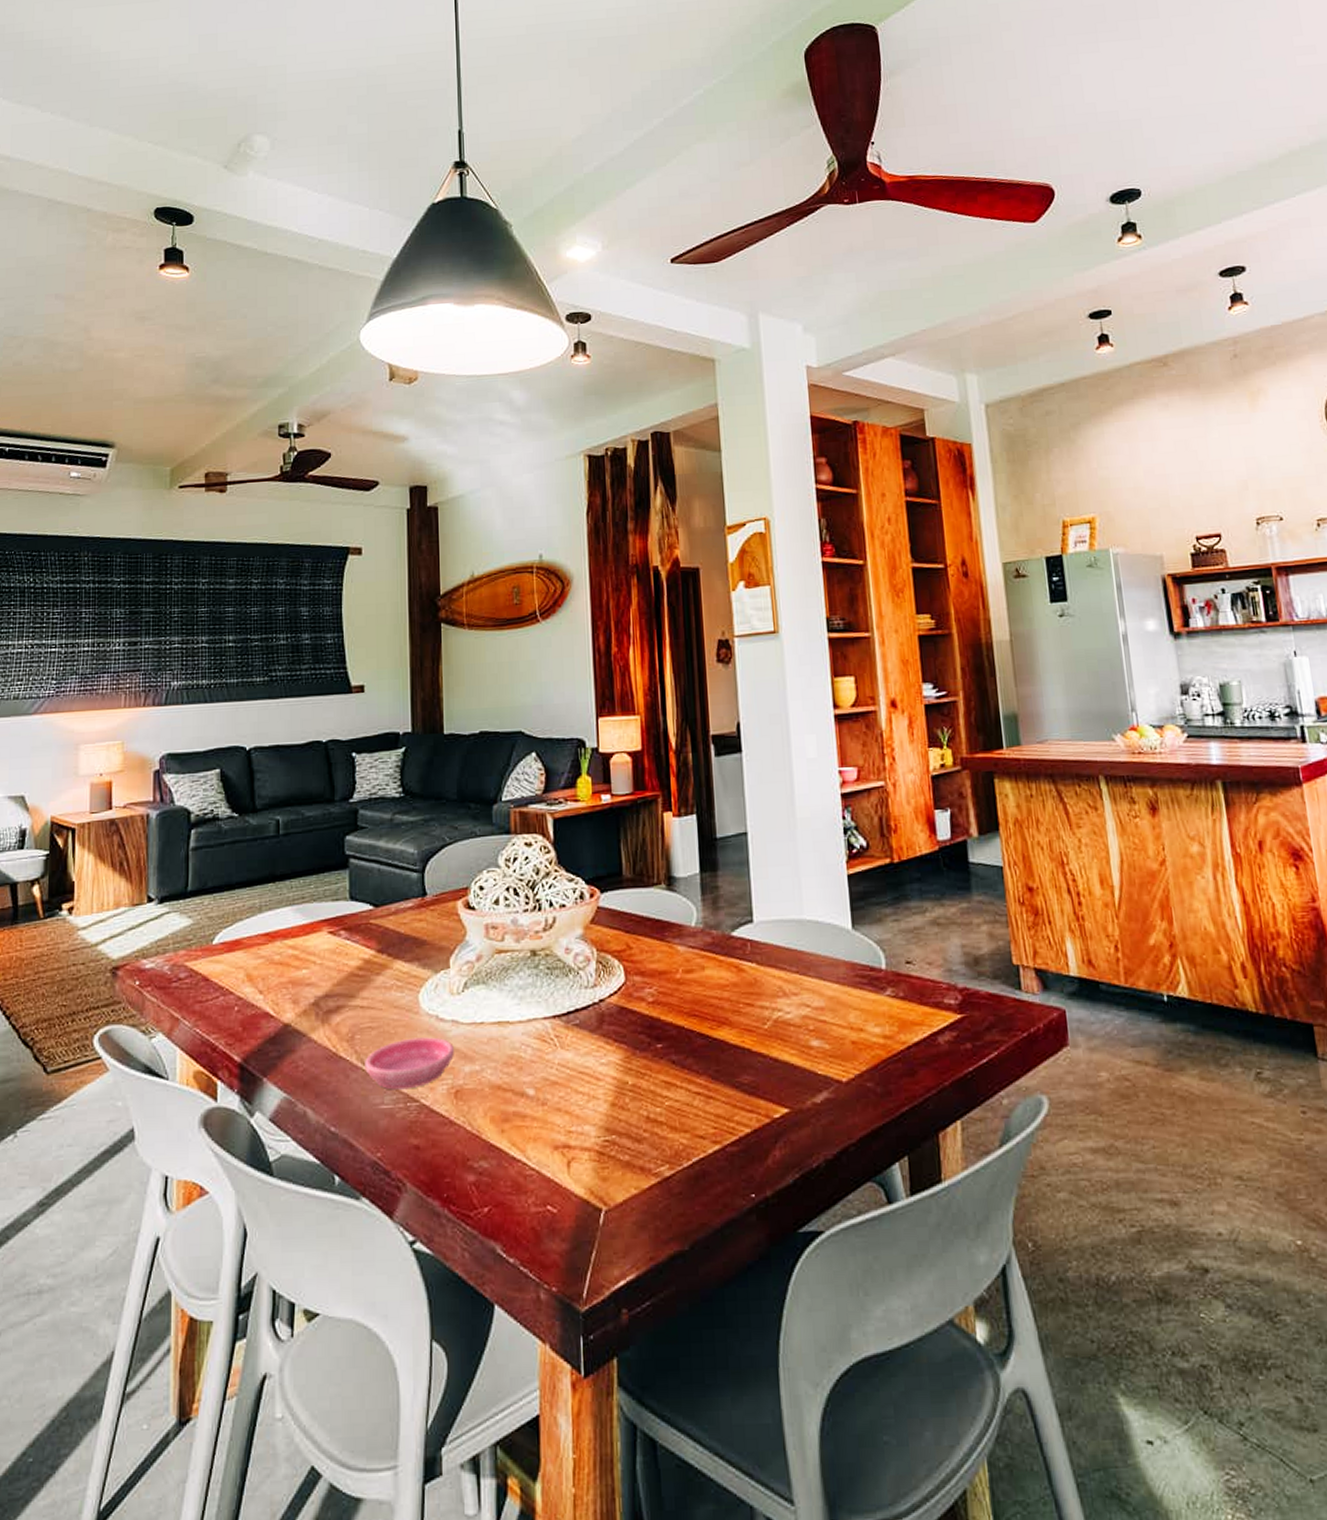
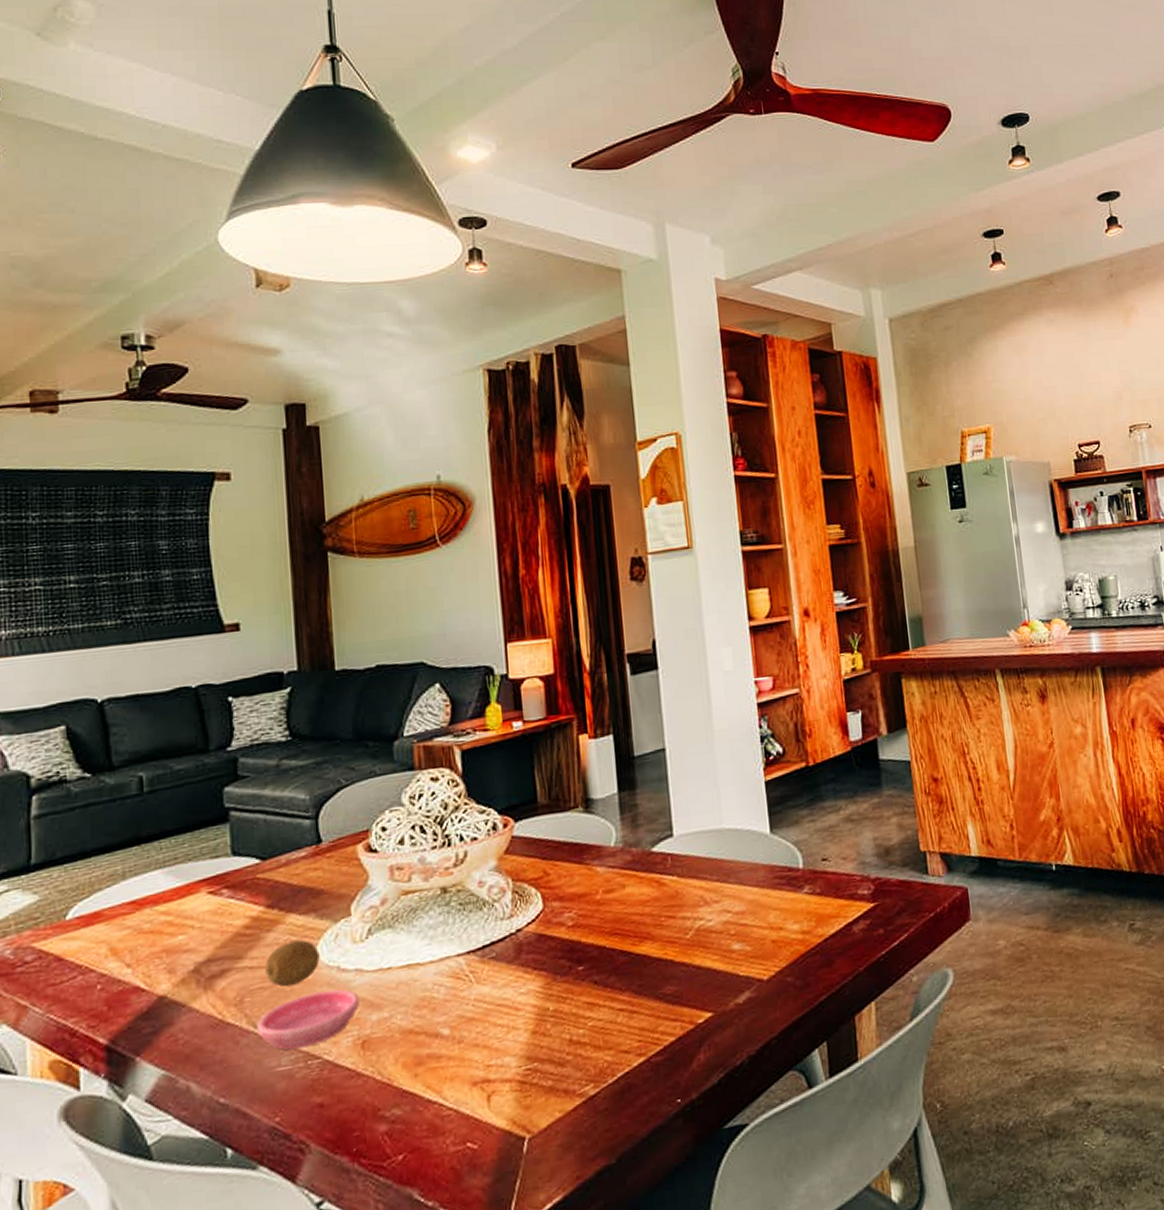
fruit: none [374,986,421,1030] -> present [265,940,320,988]

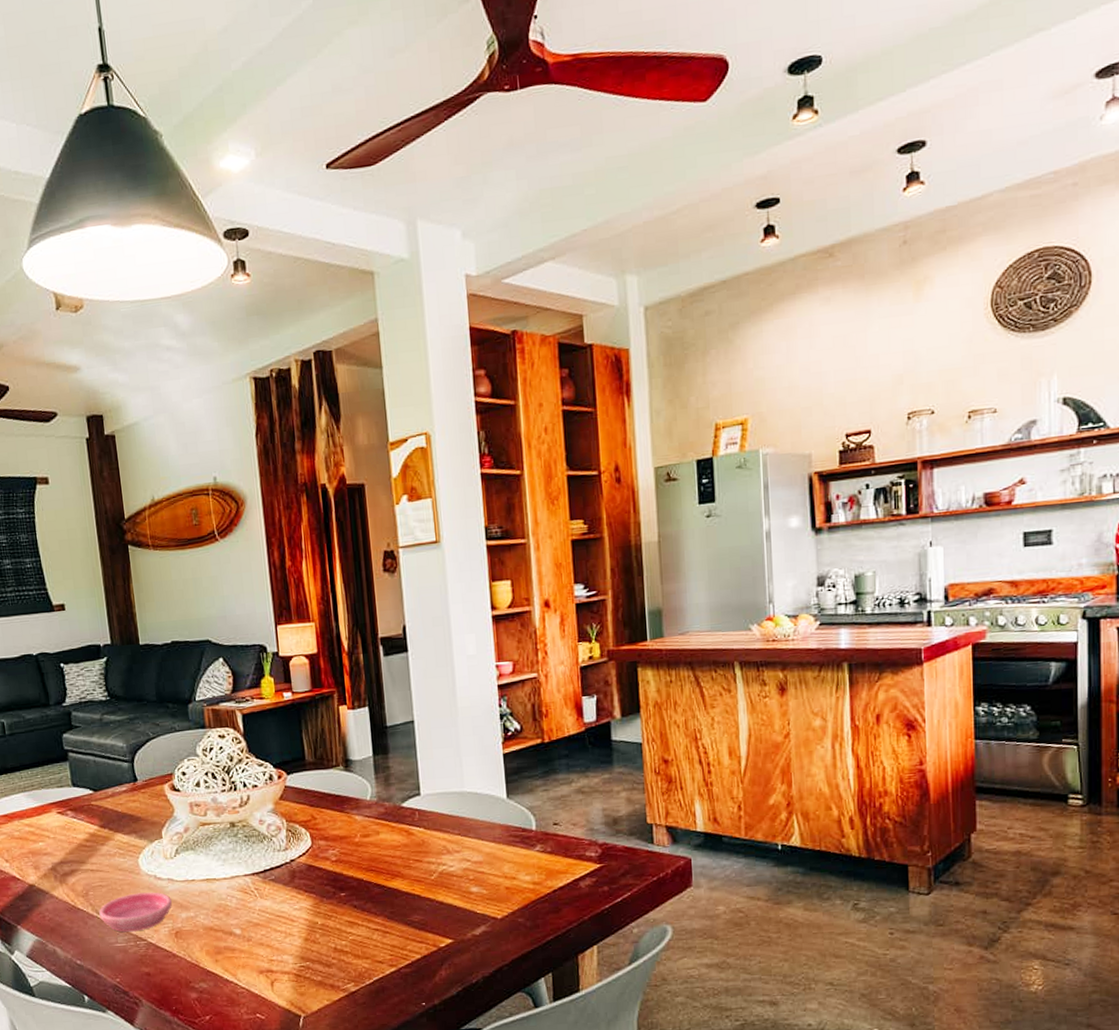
fruit: present [265,940,320,988] -> none [102,853,141,887]

